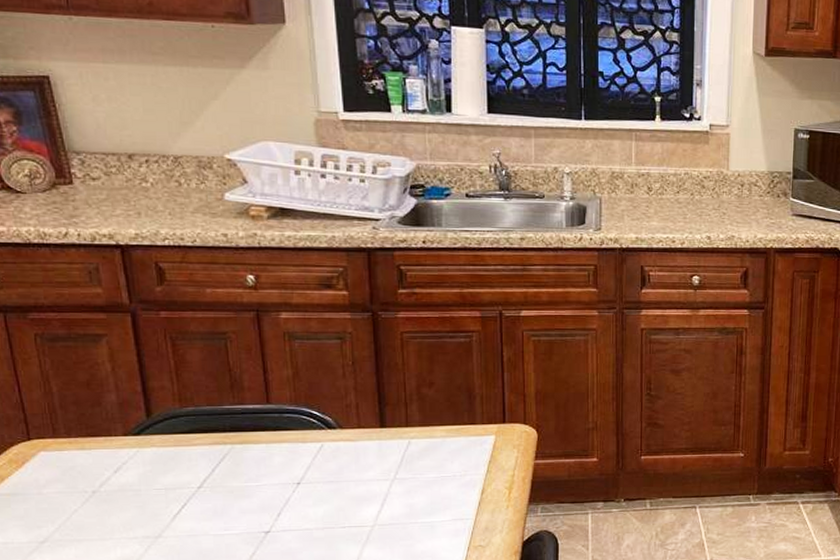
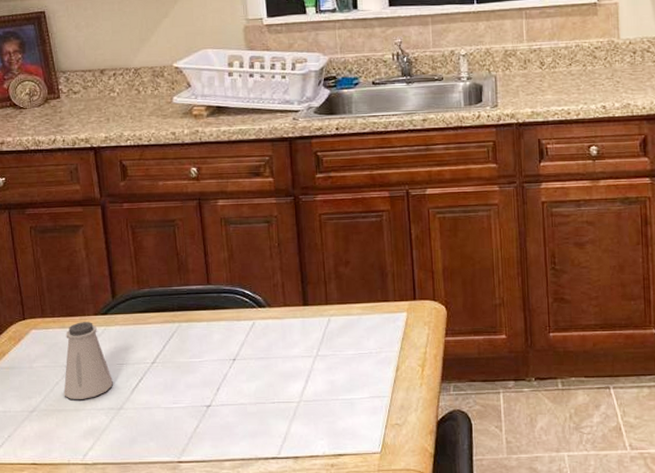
saltshaker: none [84,443,149,528] -> present [63,322,113,399]

